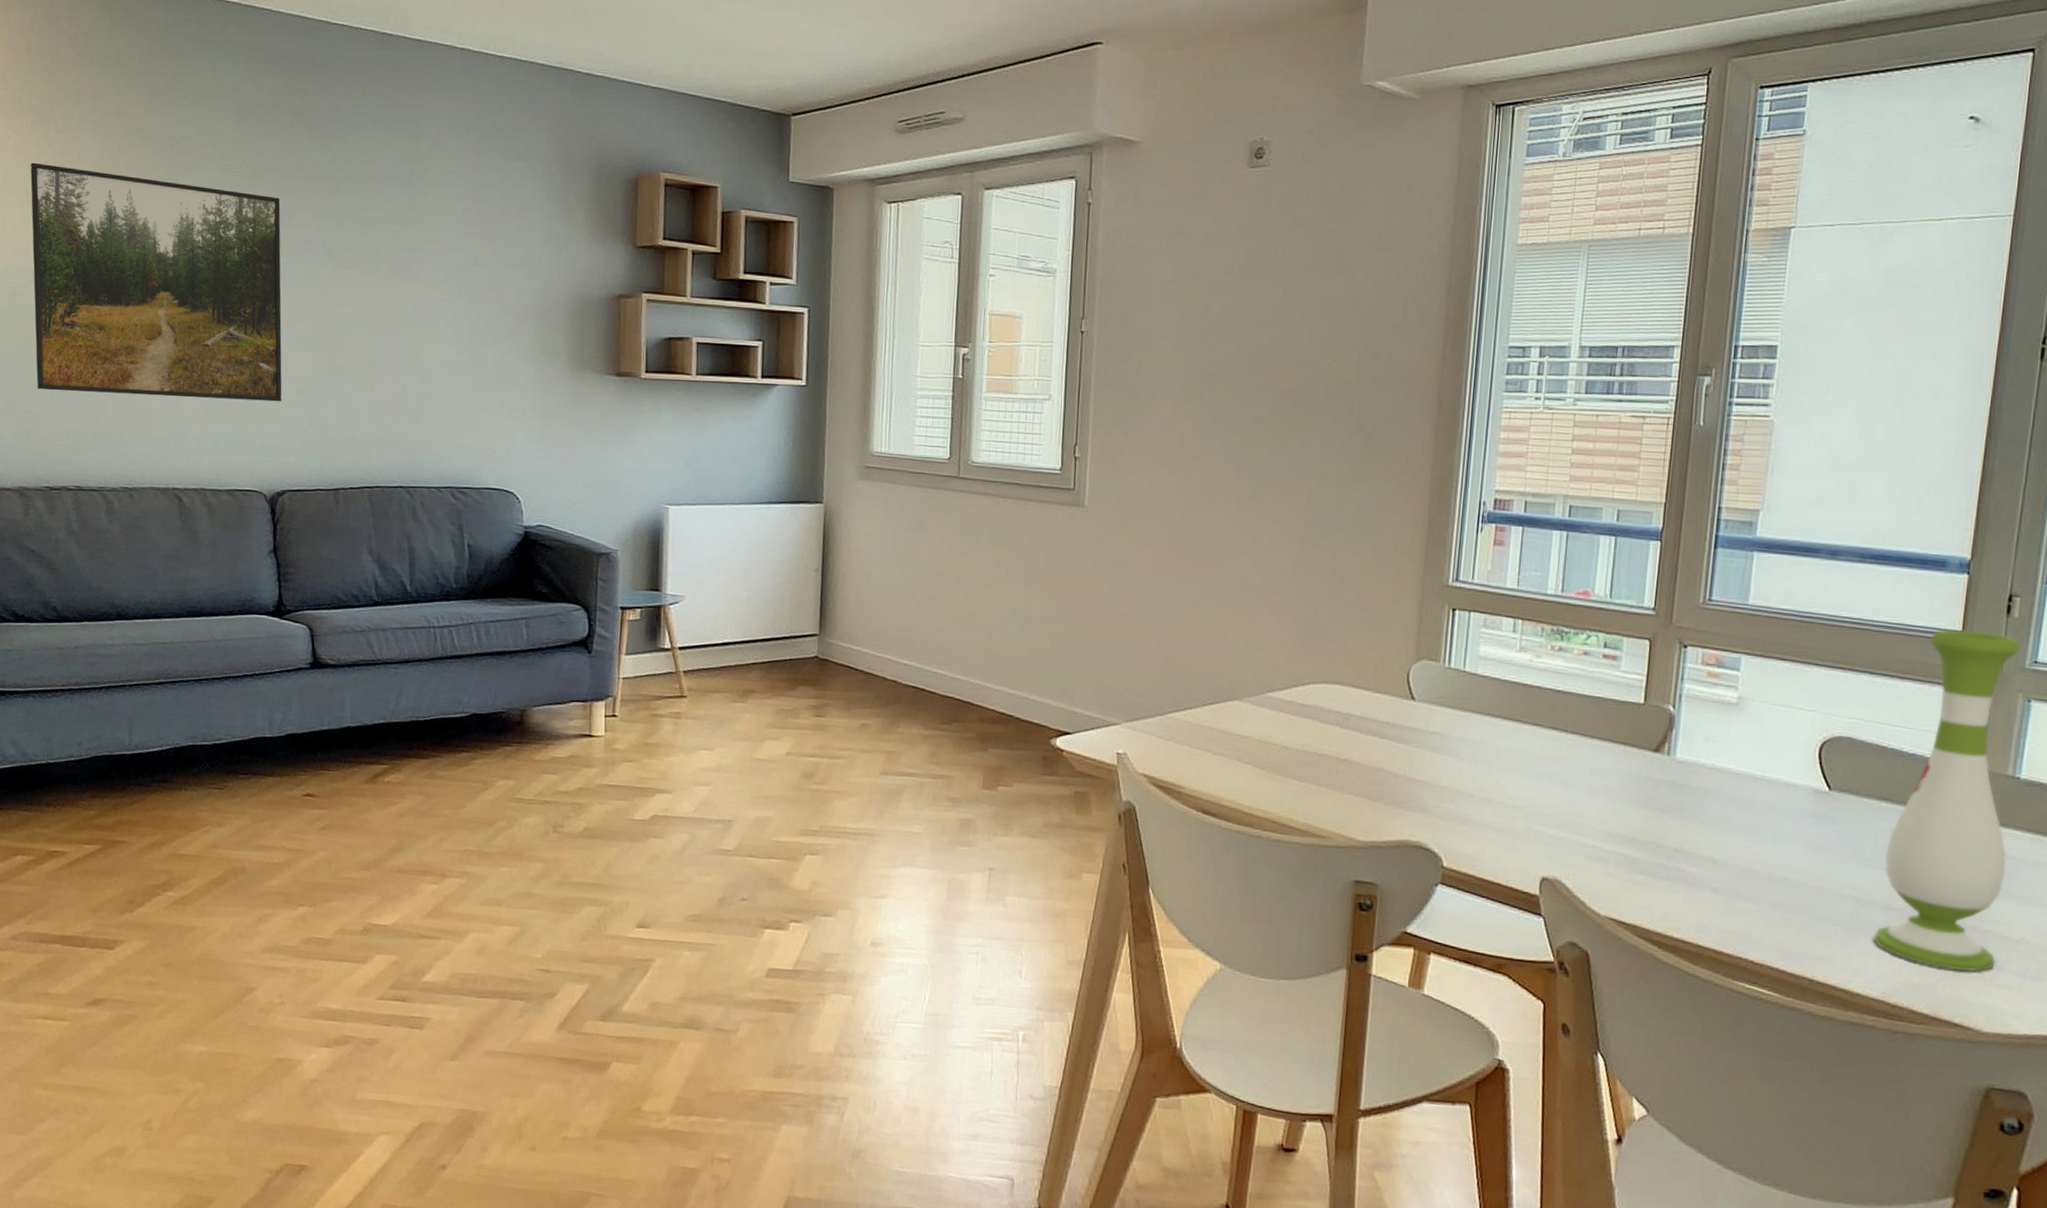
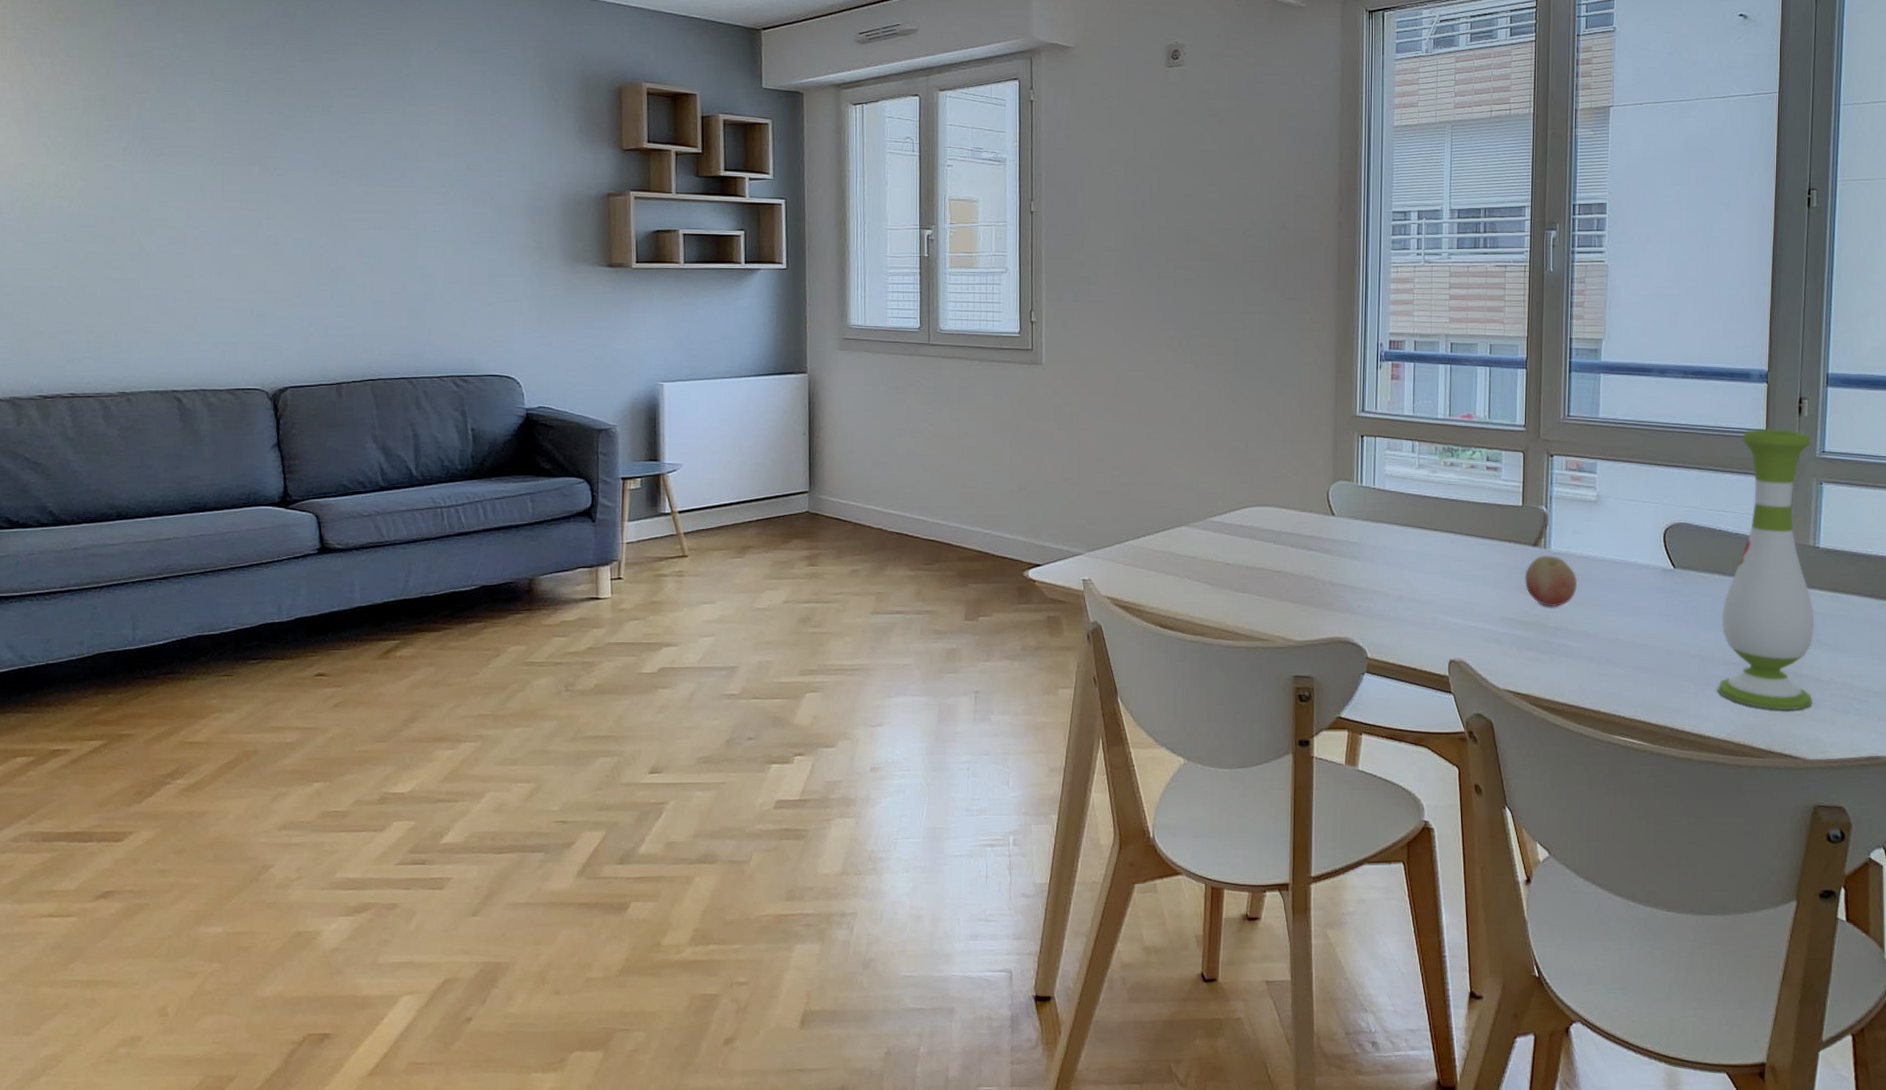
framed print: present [30,162,282,402] -> none [15,86,281,304]
fruit: none [1640,763,1706,826] -> present [1525,555,1577,607]

